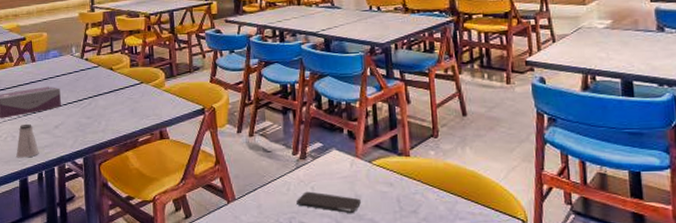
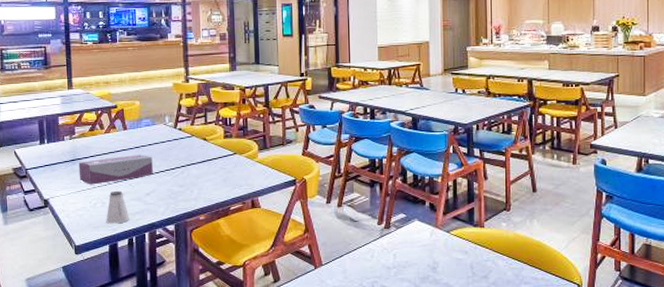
smartphone: present [296,191,361,213] -> none [379,258,438,278]

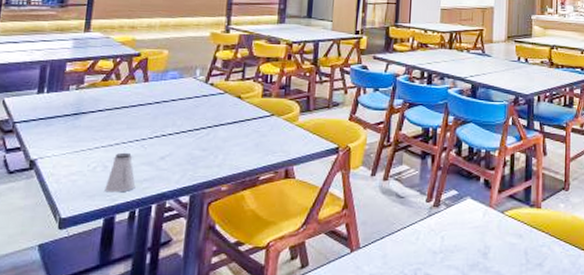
tissue box: present [78,154,153,185] -> none [79,110,174,145]

